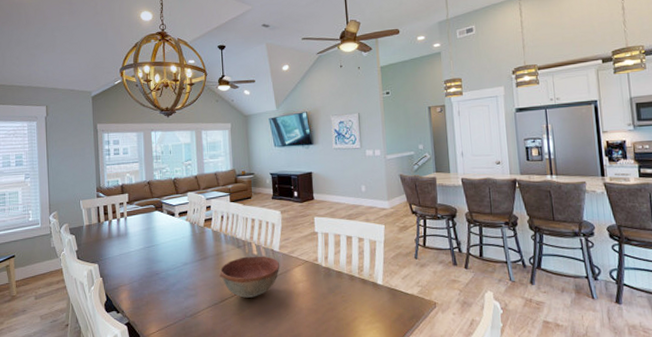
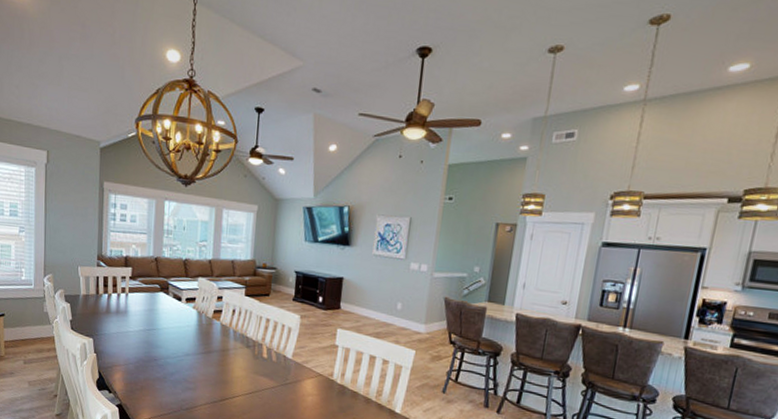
bowl: present [219,256,280,298] -> none [223,358,291,402]

